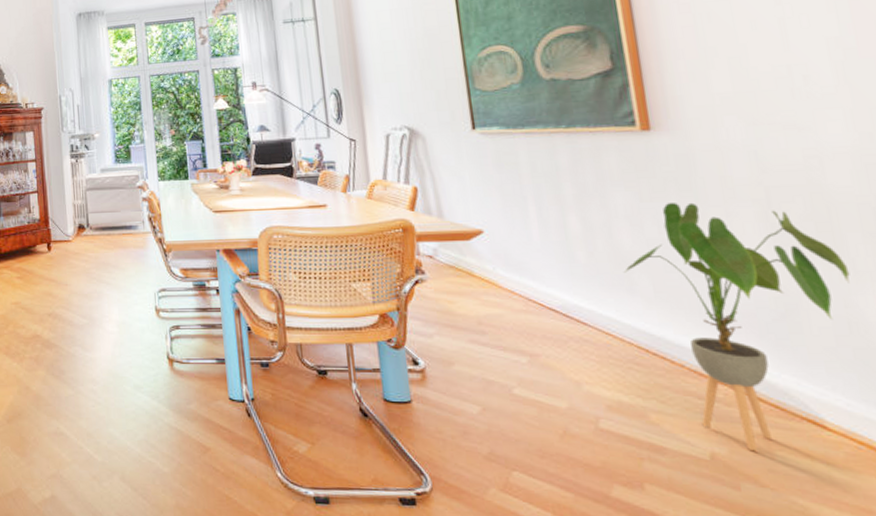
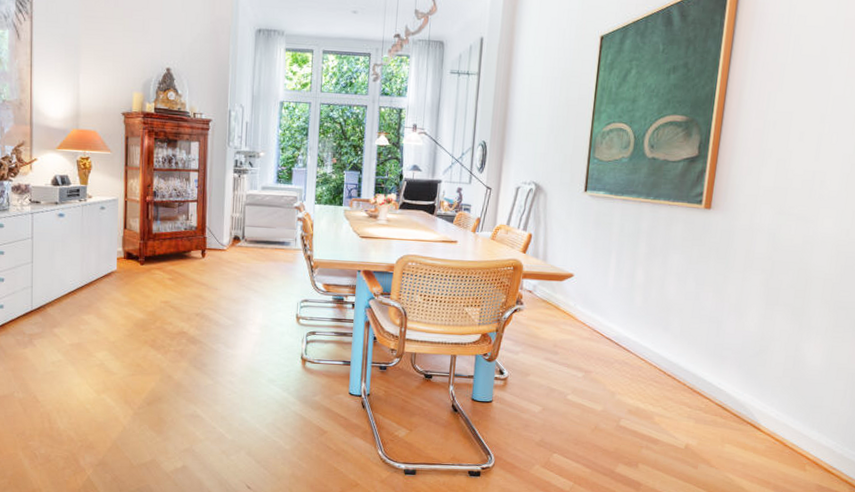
house plant: present [623,202,850,452] -> none [664,266,806,444]

